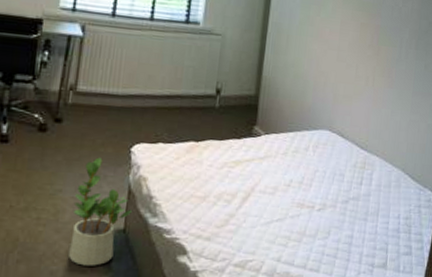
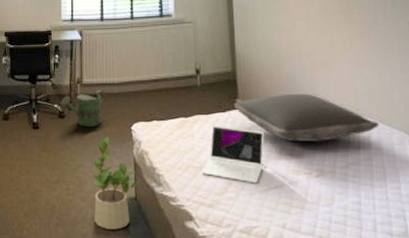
watering can: none [44,101,104,146] -> present [61,90,105,127]
laptop: none [203,152,276,216] -> present [201,125,265,184]
pillow: none [251,124,383,176] -> present [234,93,380,142]

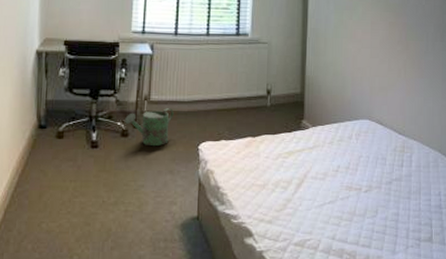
potted plant: present [92,136,141,230] -> none [153,156,204,250]
laptop: present [201,125,265,184] -> none [263,144,324,200]
pillow: present [234,93,380,142] -> none [300,116,421,160]

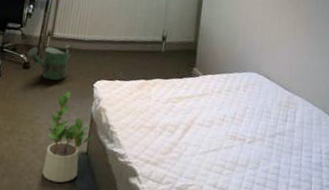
potted plant: none [153,156,204,250] -> present [42,91,94,183]

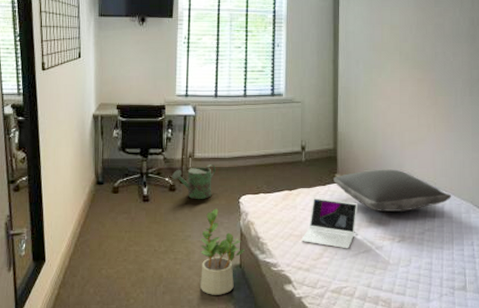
laptop: none [151,89,212,146] -> present [301,197,357,249]
pillow: none [191,67,305,113] -> present [334,169,452,211]

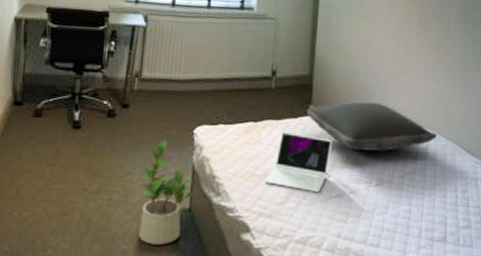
watering can: present [172,165,216,200] -> none [112,87,167,129]

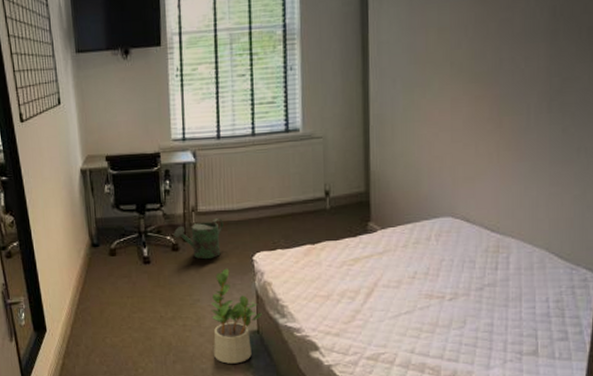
watering can: none [112,87,167,129] -> present [174,218,224,260]
laptop: present [264,131,332,193] -> none [328,251,397,310]
pillow: present [307,101,437,151] -> none [366,213,521,265]

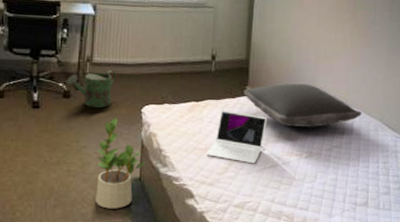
laptop: none [328,251,397,310] -> present [205,110,267,164]
pillow: none [366,213,521,265] -> present [244,83,362,127]

